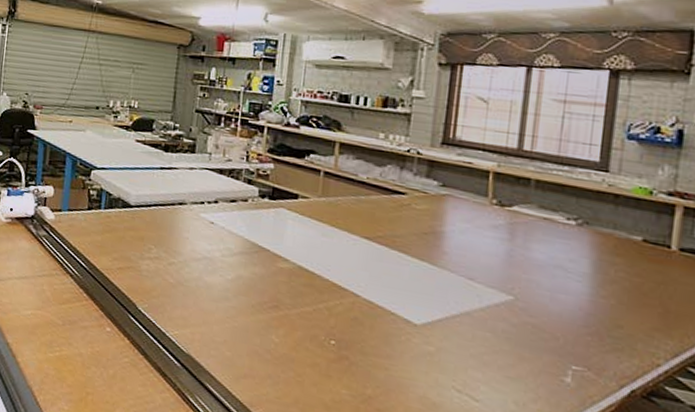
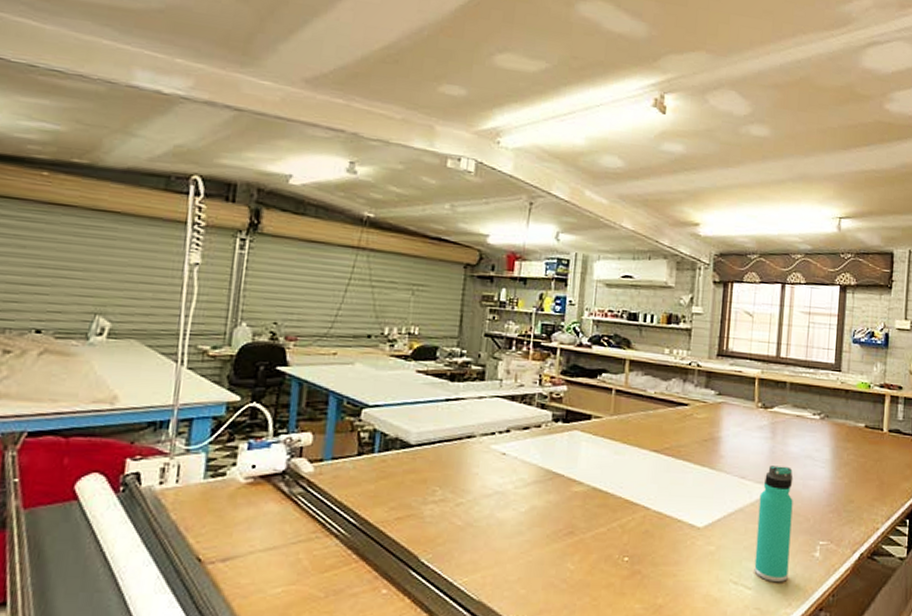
thermos bottle: none [483,270,538,403] -> present [754,465,794,583]

